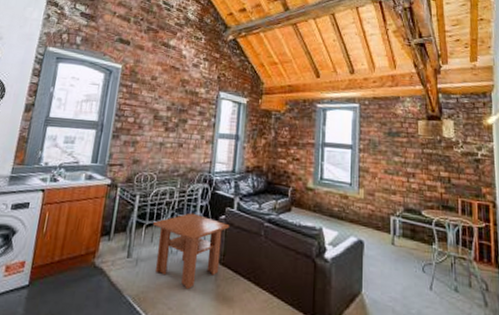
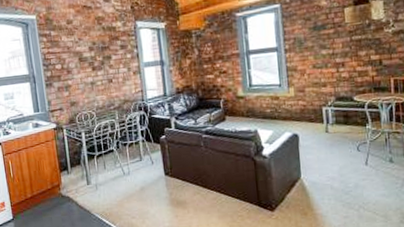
coffee table: present [153,212,230,290] -> none [103,138,171,201]

